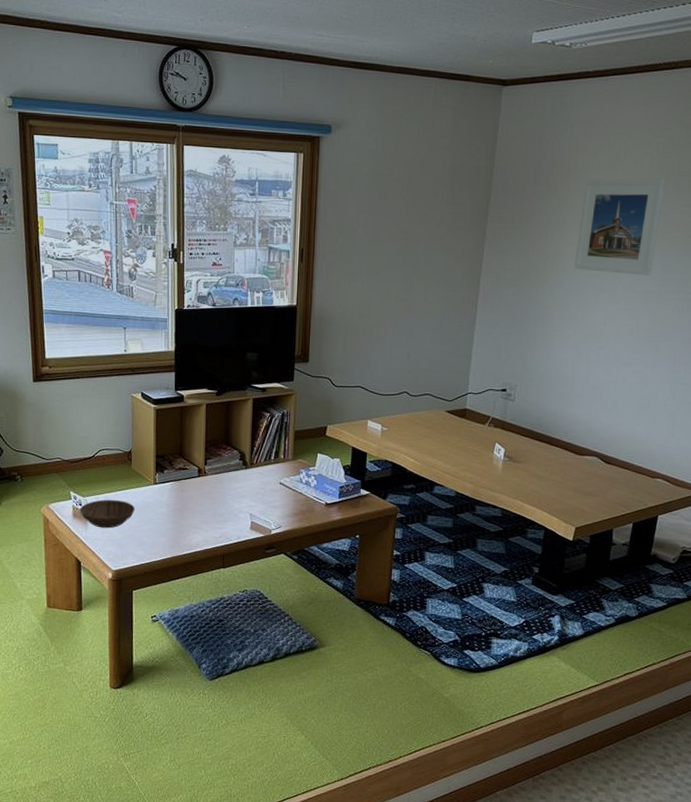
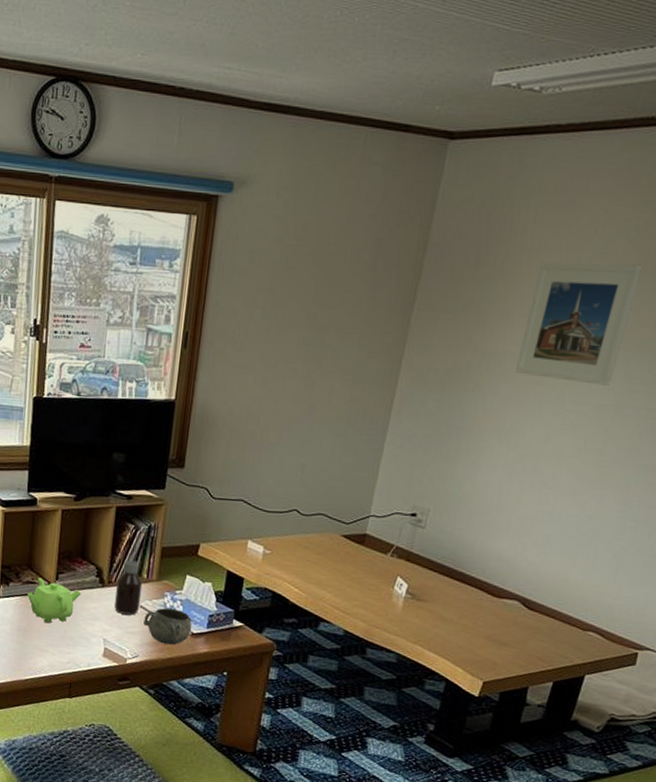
teapot: none [180,464,228,504] -> present [27,577,82,624]
bottle: none [257,443,281,491] -> present [114,560,143,615]
decorative bowl: none [284,482,326,515] -> present [143,607,192,645]

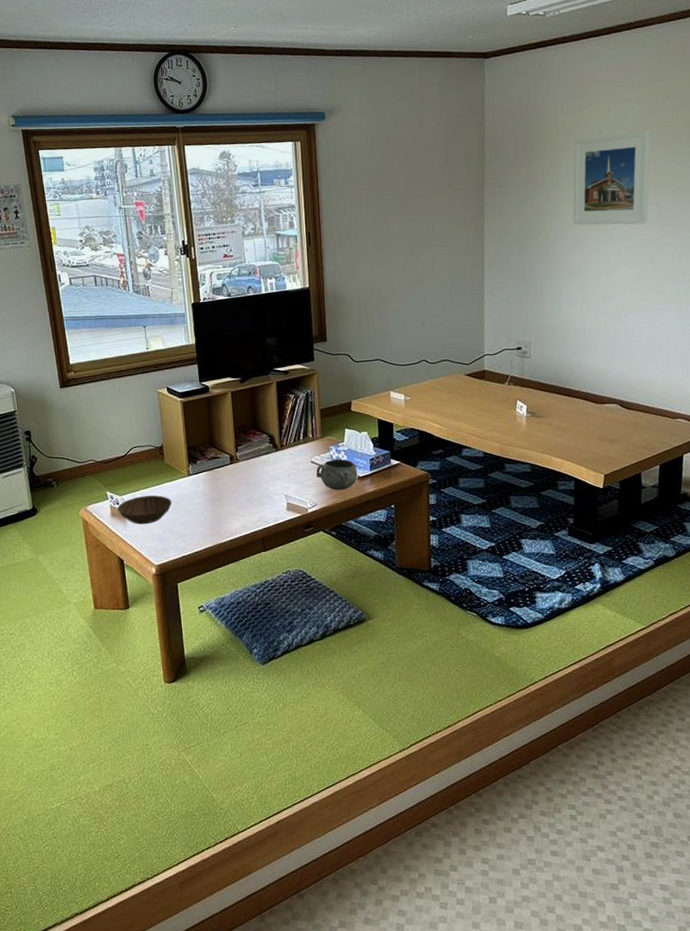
teapot: present [27,577,82,624] -> none [213,452,260,491]
bottle: present [114,560,143,615] -> none [287,424,311,471]

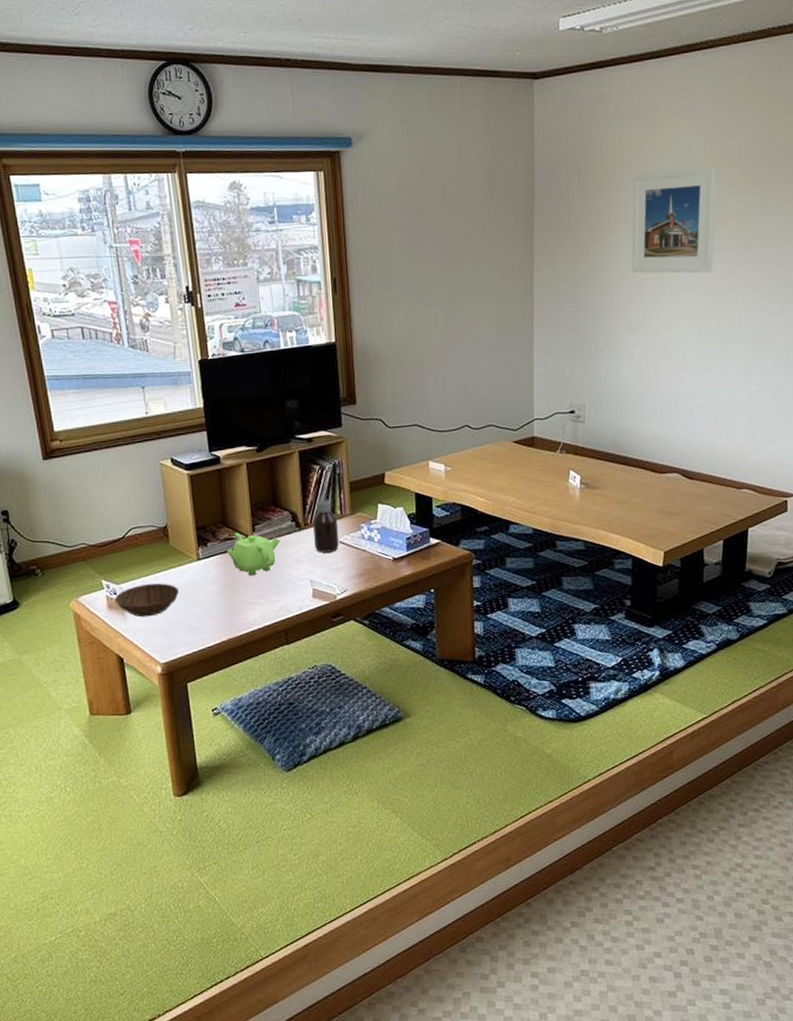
teapot: none [213,452,260,491] -> present [227,532,281,576]
bottle: none [287,424,311,471] -> present [312,499,340,553]
decorative bowl: present [316,458,358,491] -> none [345,538,393,574]

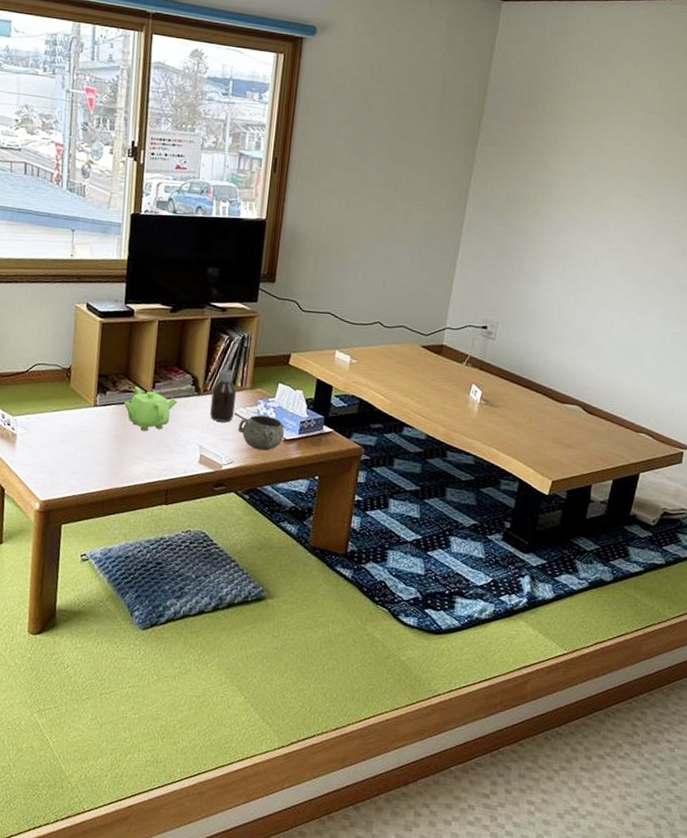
bowl: present [114,583,179,617] -> none [7,420,71,453]
decorative bowl: none [345,538,393,574] -> present [238,414,285,451]
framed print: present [631,167,717,273] -> none [567,108,667,215]

